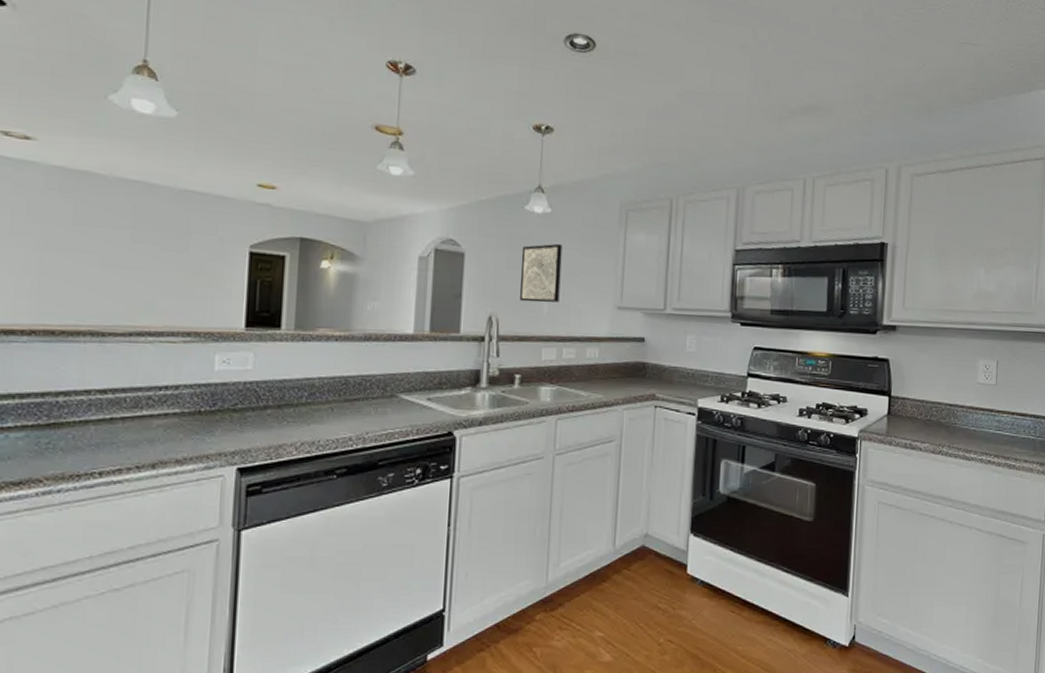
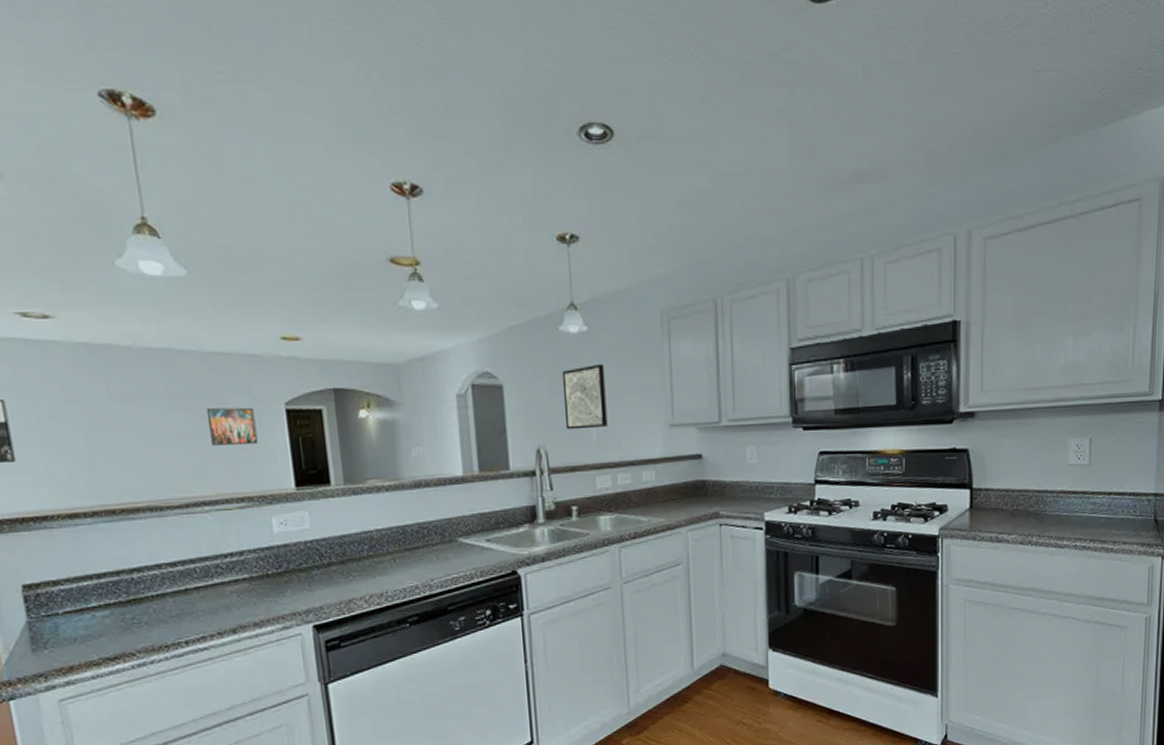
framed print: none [168,242,217,282] -> present [205,407,258,446]

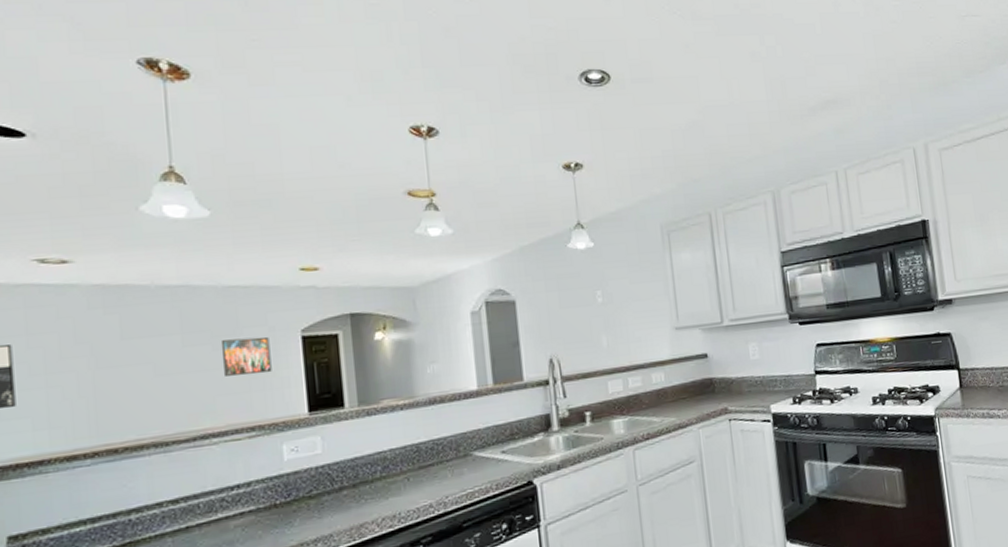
wall art: present [561,363,608,430] -> none [571,275,617,339]

